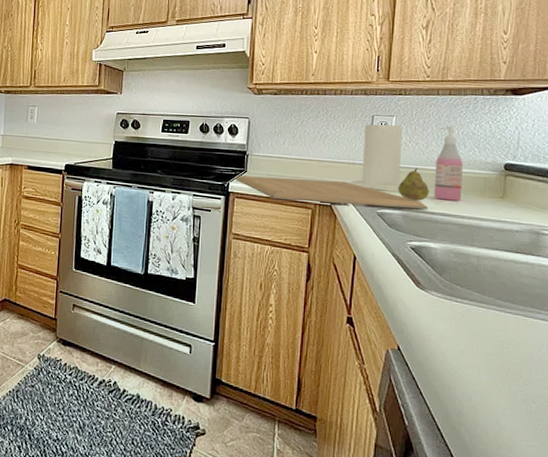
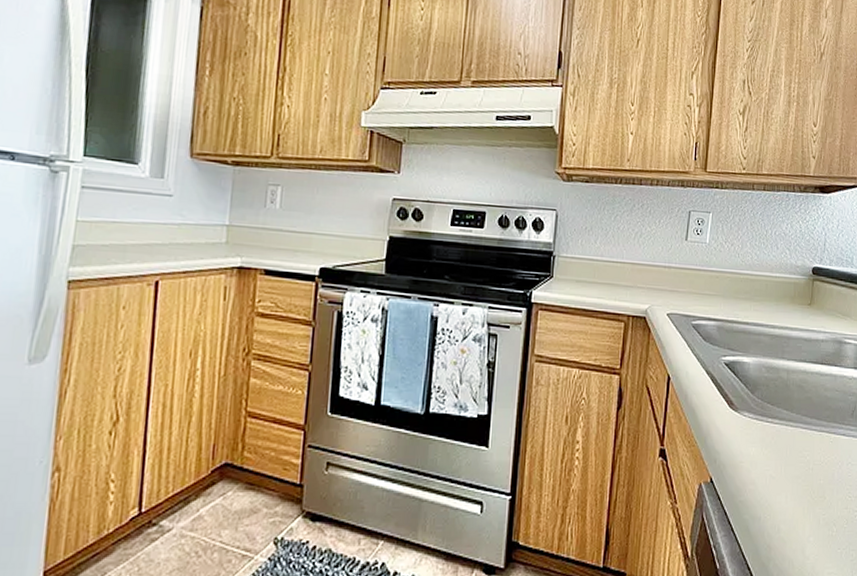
chopping board: present [236,175,429,210] -> none [540,282,743,320]
paper towel: present [351,124,403,193] -> none [666,221,719,301]
fruit: present [398,167,429,201] -> none [713,271,743,310]
soap dispenser: present [434,126,464,201] -> none [748,225,776,309]

